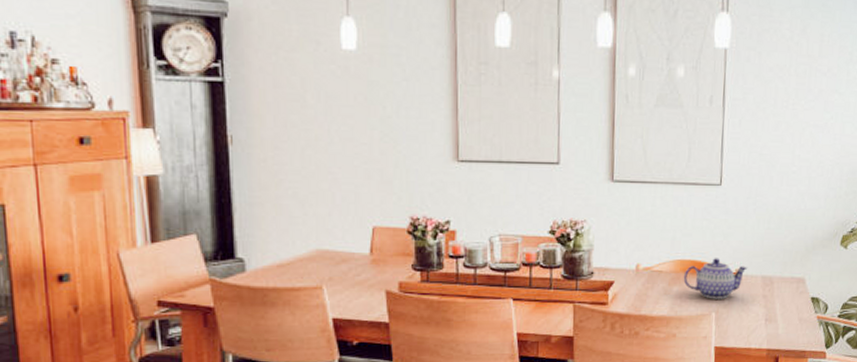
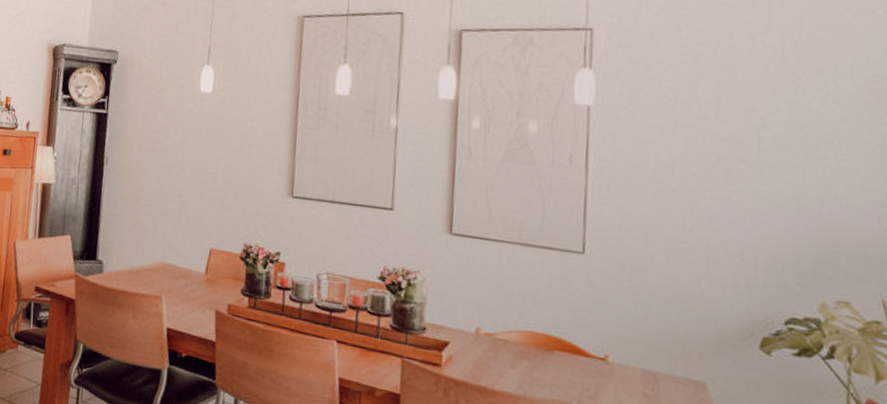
teapot: present [683,258,748,299] -> none [534,336,622,388]

